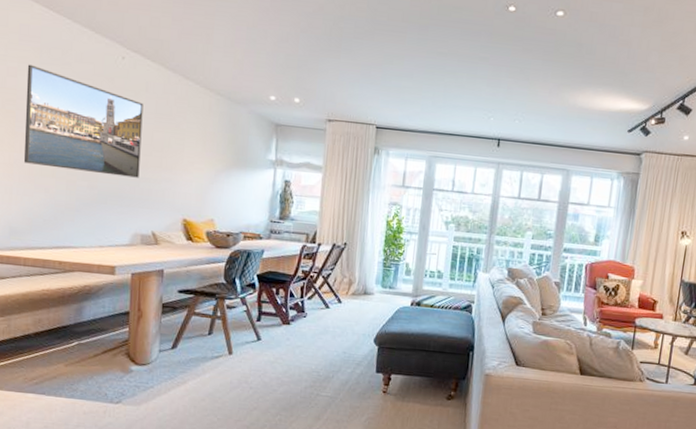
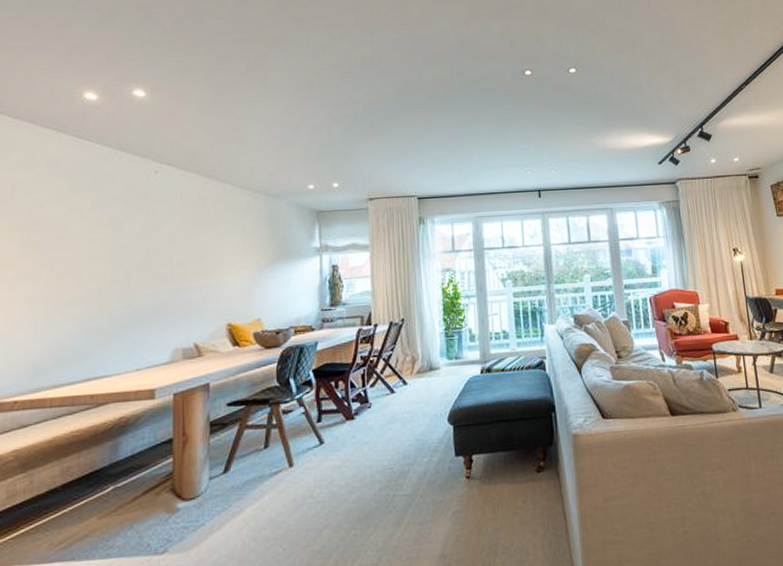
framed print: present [23,64,143,178] -> none [50,193,179,294]

